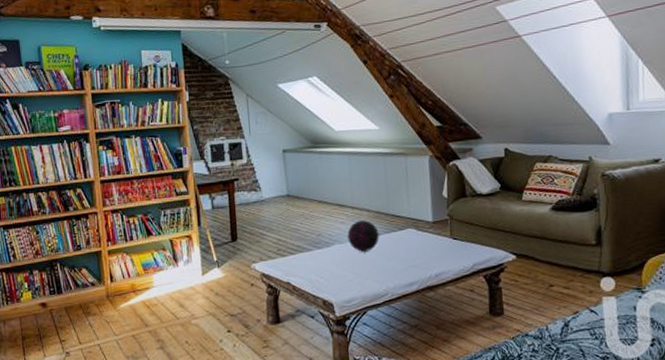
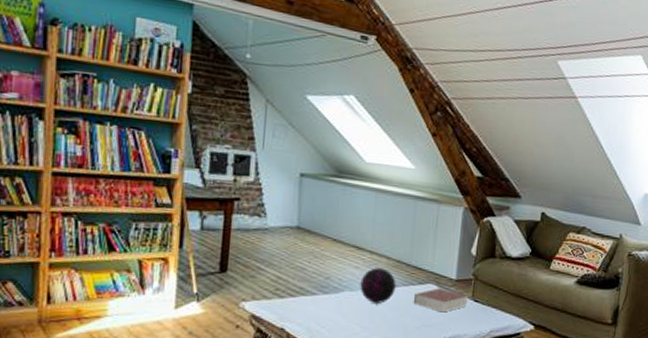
book: none [397,231,448,253] -> present [414,288,469,313]

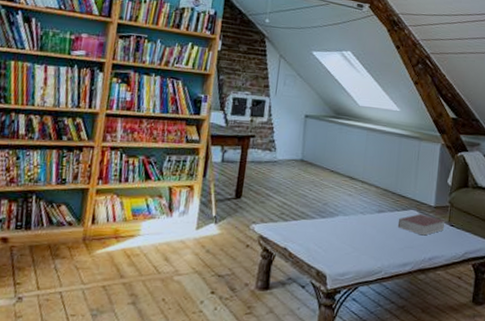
decorative orb: present [360,267,396,304] -> none [352,195,383,227]

